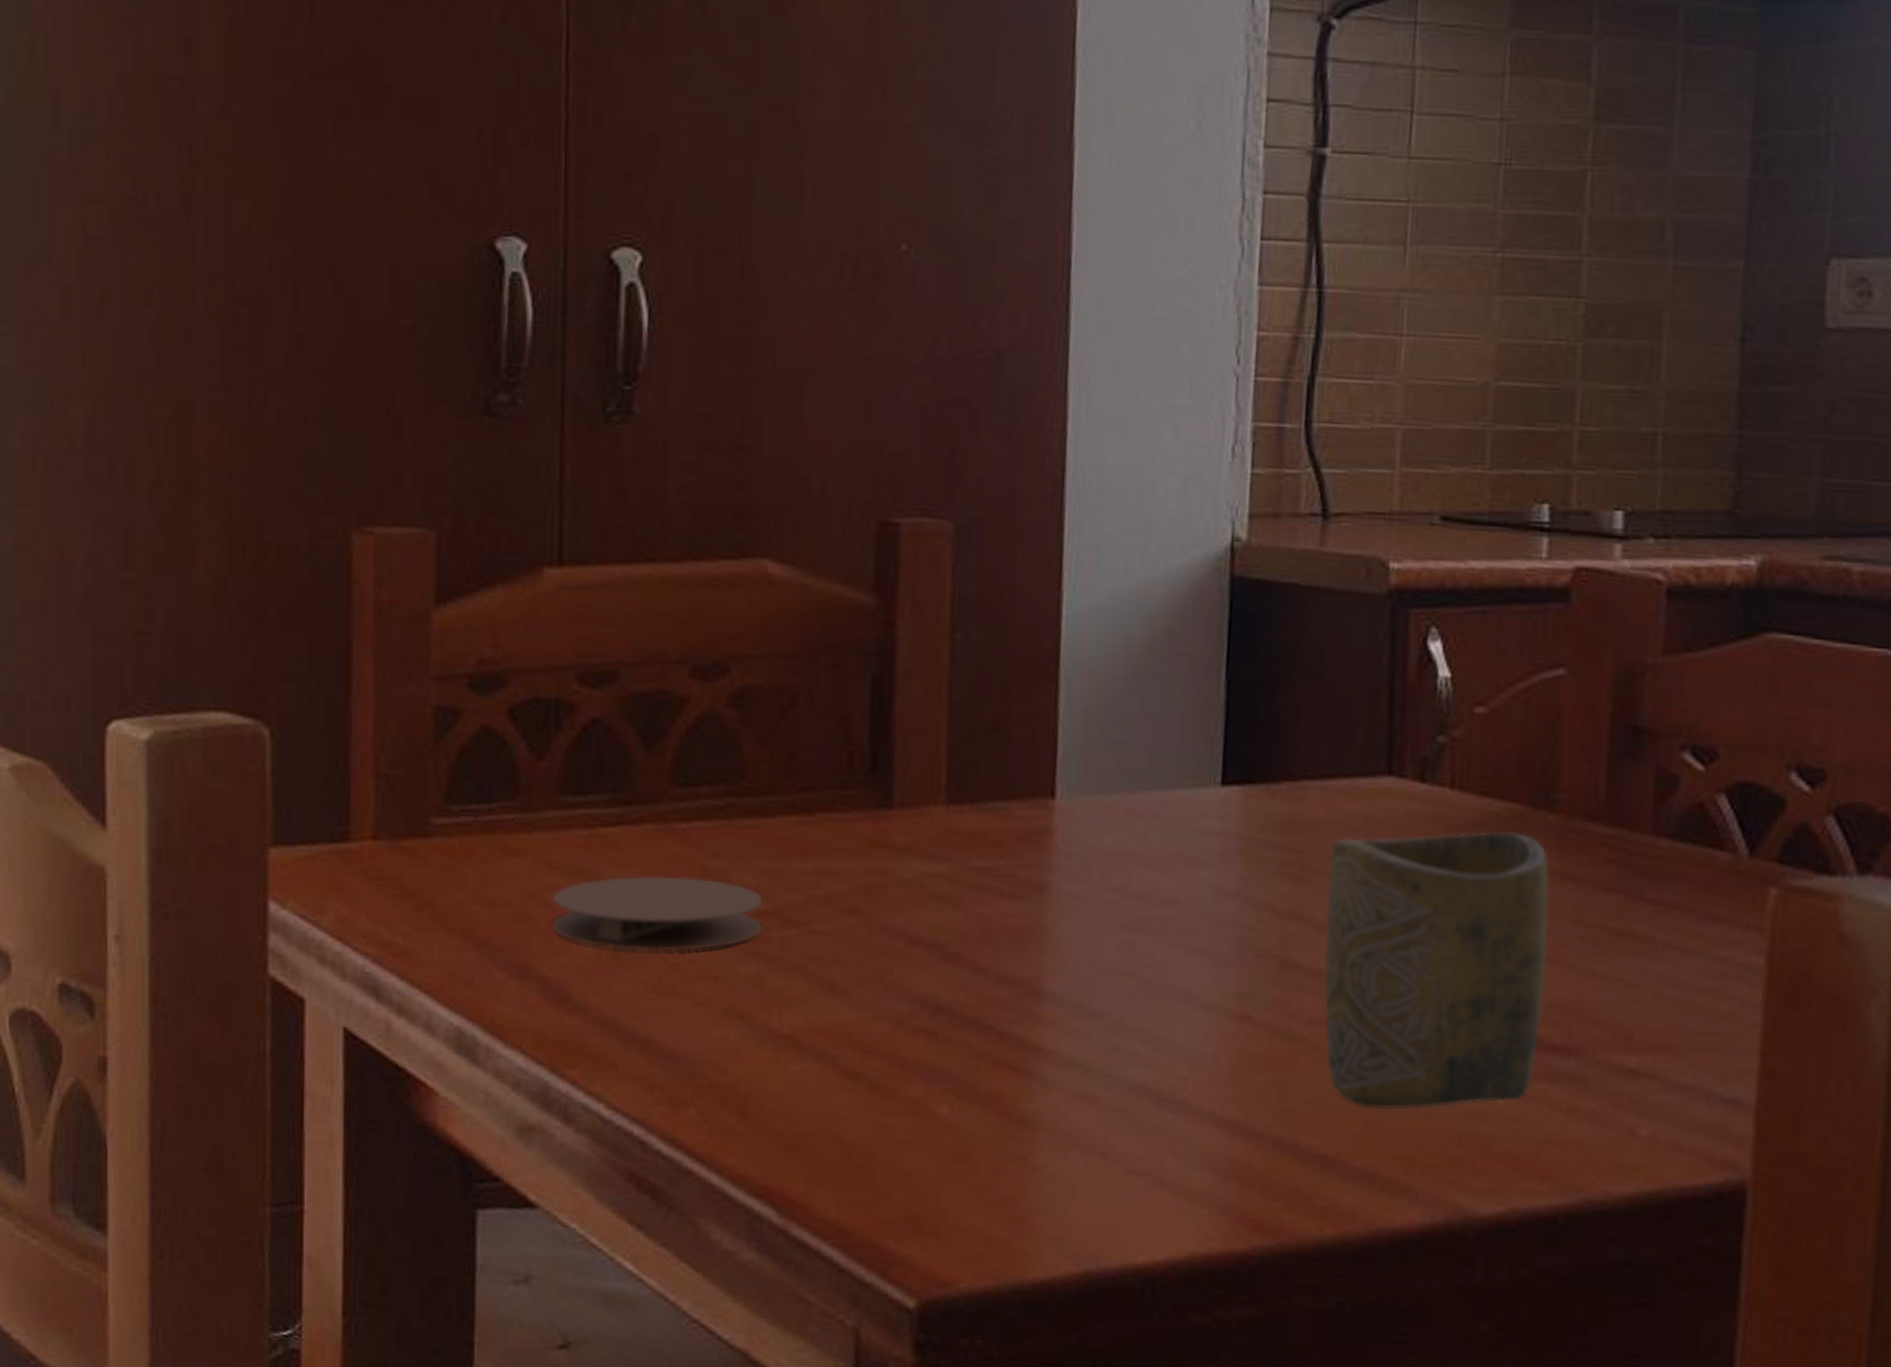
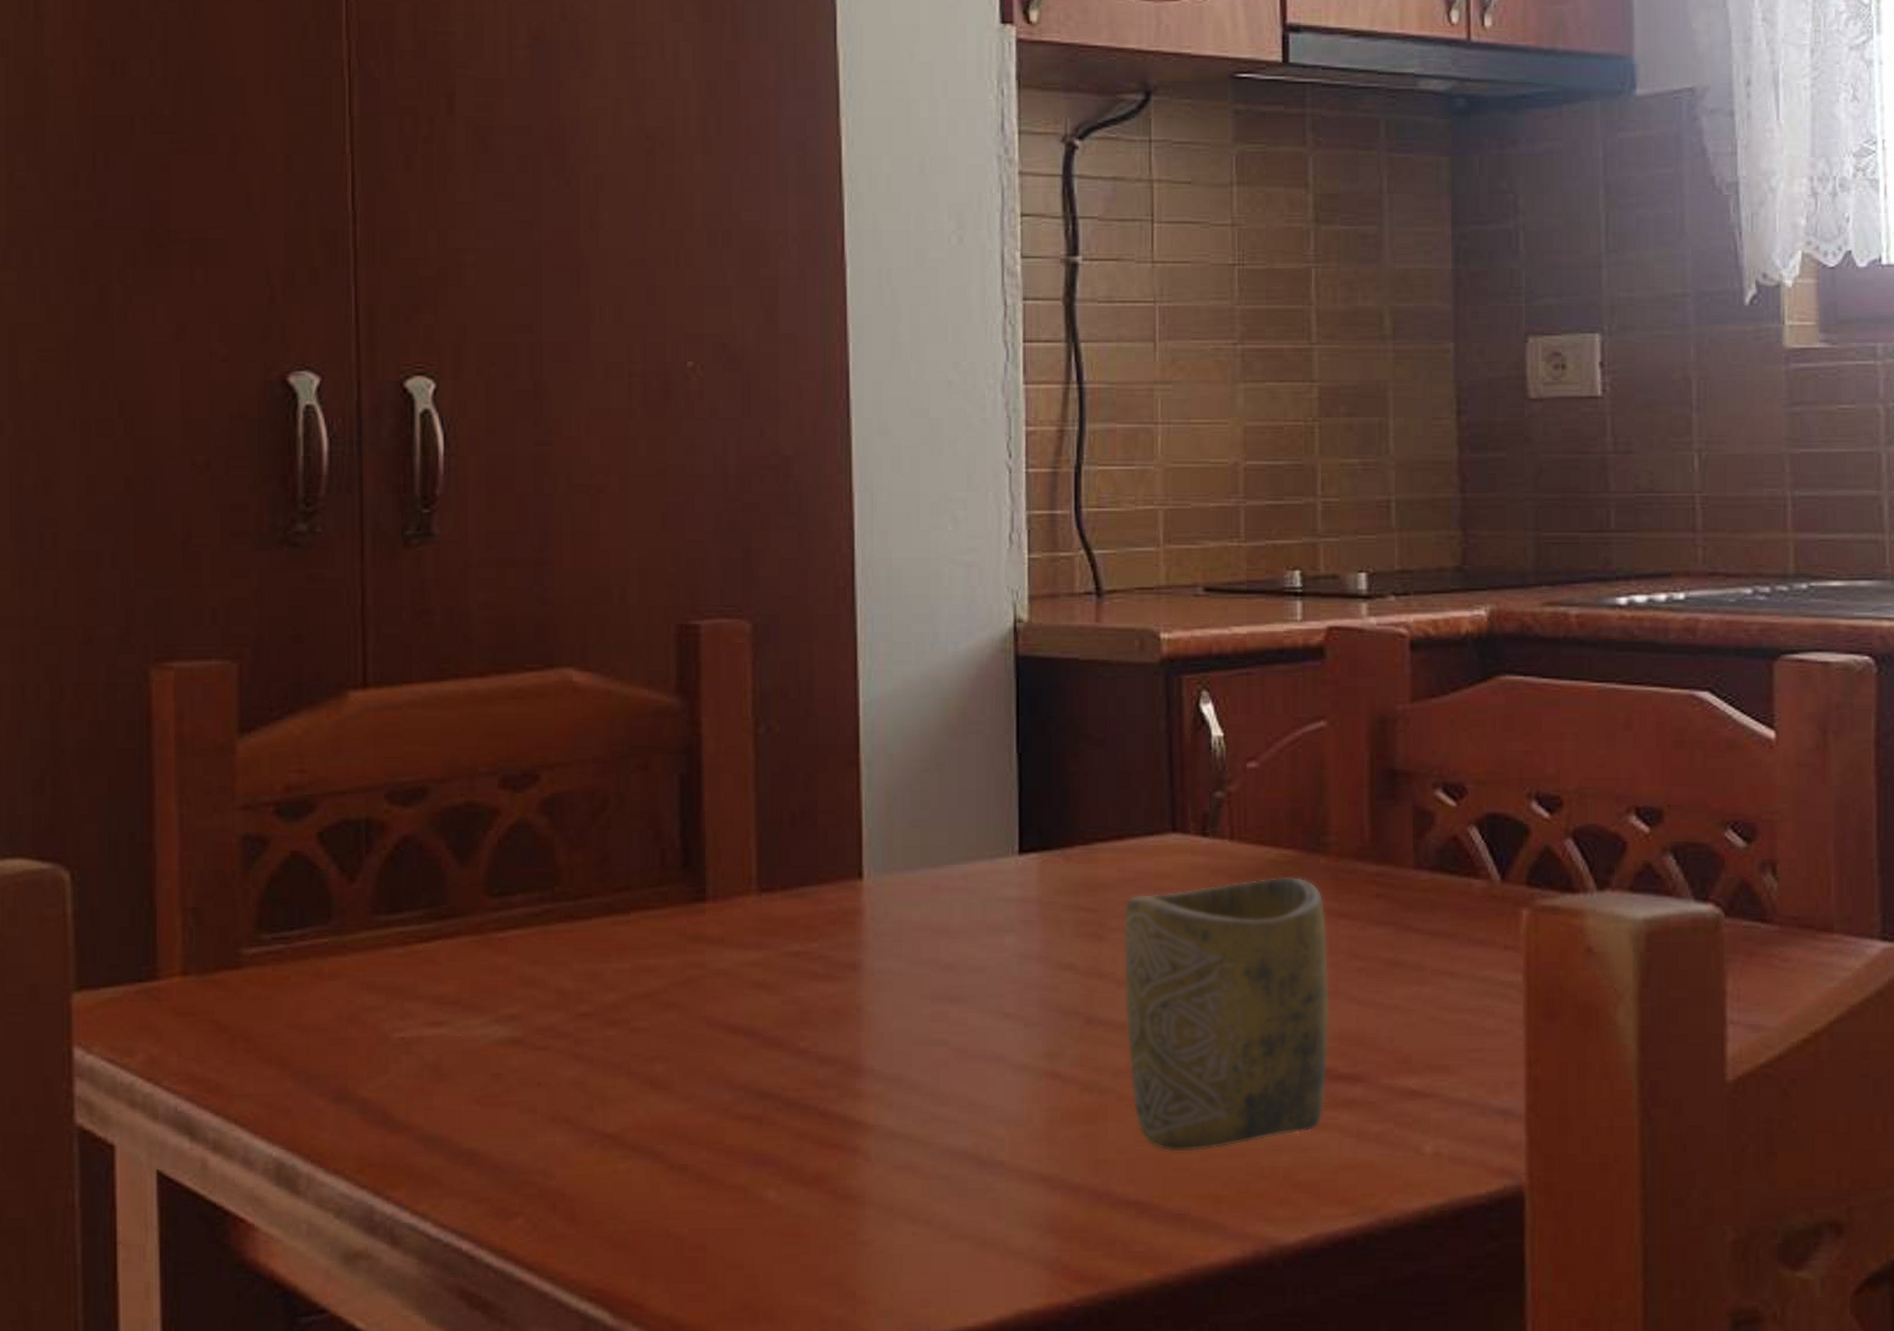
coaster: present [552,875,764,952] -> none [370,985,584,1065]

